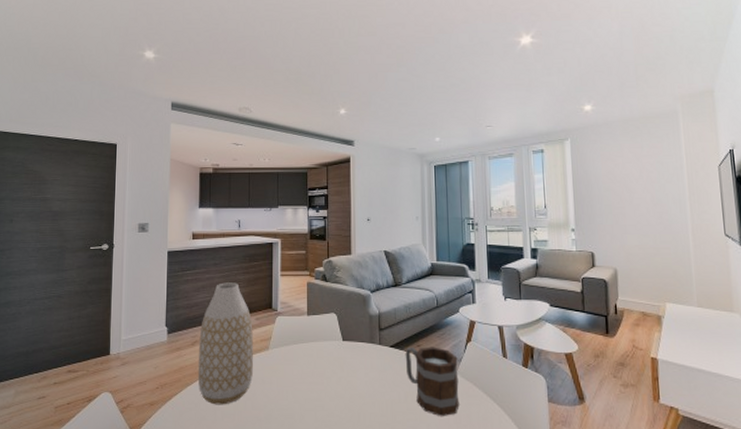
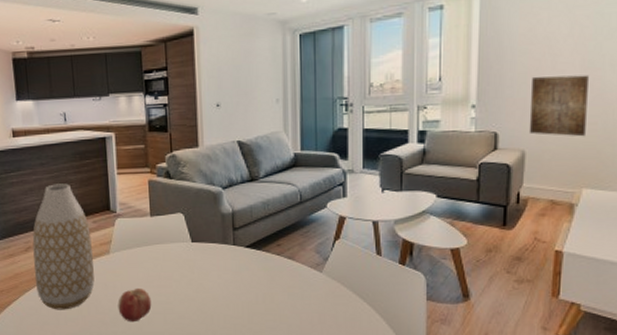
fruit: none [273,384,304,419] -> present [118,287,152,323]
mug: present [405,346,460,417] -> none [263,245,324,318]
wall art: none [616,209,662,259] -> present [528,75,589,137]

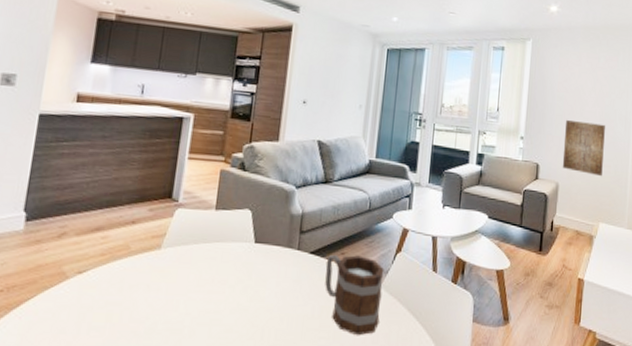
vase: present [32,183,95,310] -> none [60,161,144,316]
fruit: present [118,287,152,323] -> none [157,292,199,335]
mug: none [263,245,324,318] -> present [325,254,384,336]

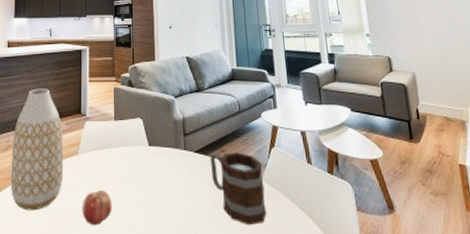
vase: none [60,161,144,316] -> present [10,88,64,211]
fruit: none [157,292,199,335] -> present [82,189,112,226]
wall art: present [562,120,605,177] -> none [408,14,460,63]

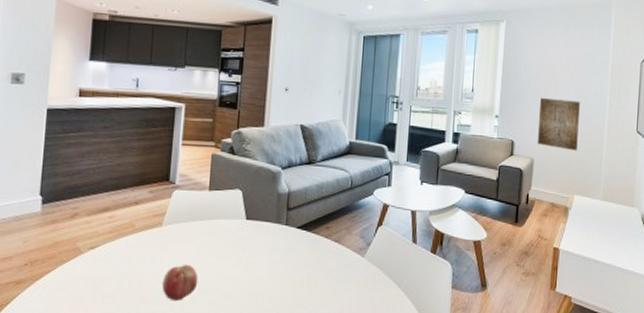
vase: present [10,88,64,211] -> none [76,149,146,285]
mug: present [210,152,267,226] -> none [312,228,367,302]
wall art: none [408,14,460,63] -> present [537,98,580,151]

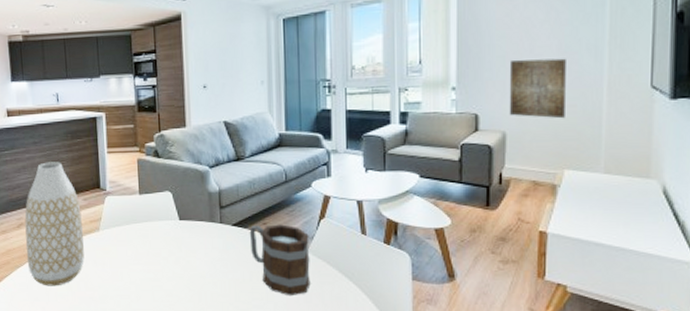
vase: none [76,149,146,285] -> present [24,162,85,286]
fruit: present [162,264,198,302] -> none [107,265,140,299]
mug: none [312,228,367,302] -> present [249,224,311,296]

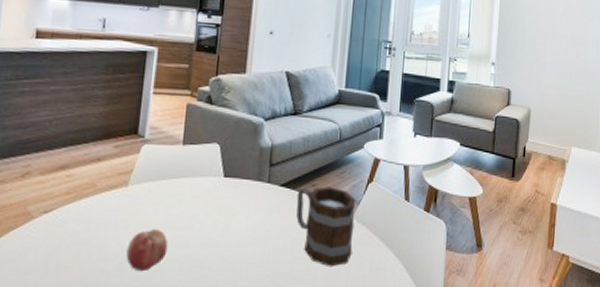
vase: present [24,162,85,286] -> none [26,98,110,255]
fruit: none [107,265,140,299] -> present [126,228,169,272]
wall art: present [509,58,566,119] -> none [534,45,577,101]

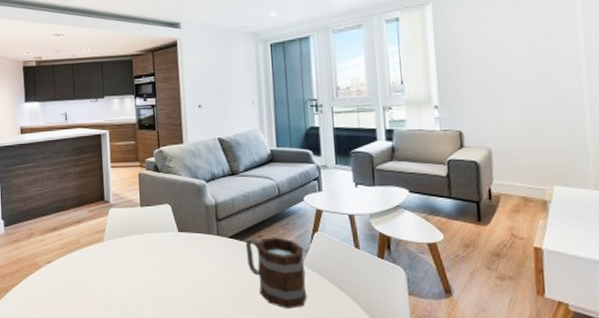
fruit: present [126,228,169,272] -> none [110,275,142,309]

